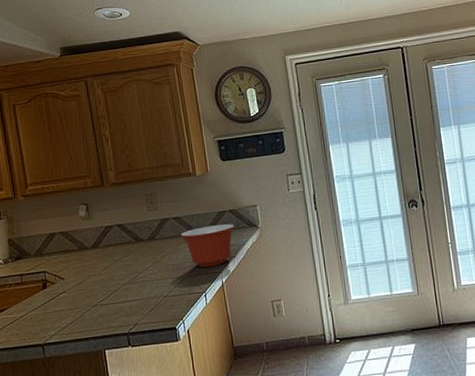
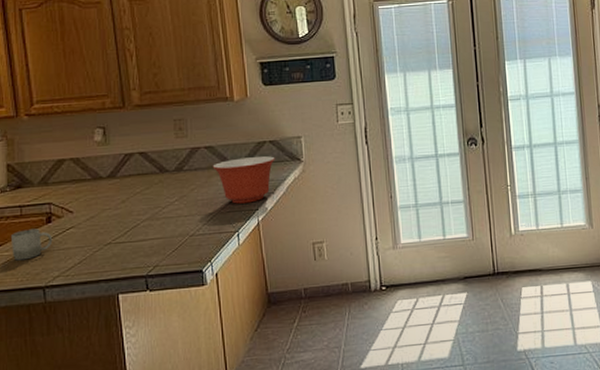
cup: none [13,294,49,322] -> present [10,228,53,261]

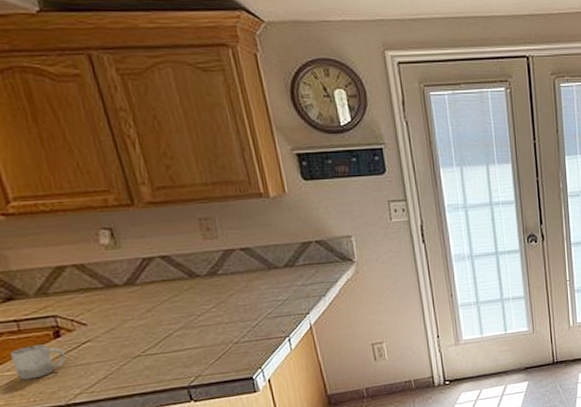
mixing bowl: present [212,156,275,204] -> none [252,257,324,309]

